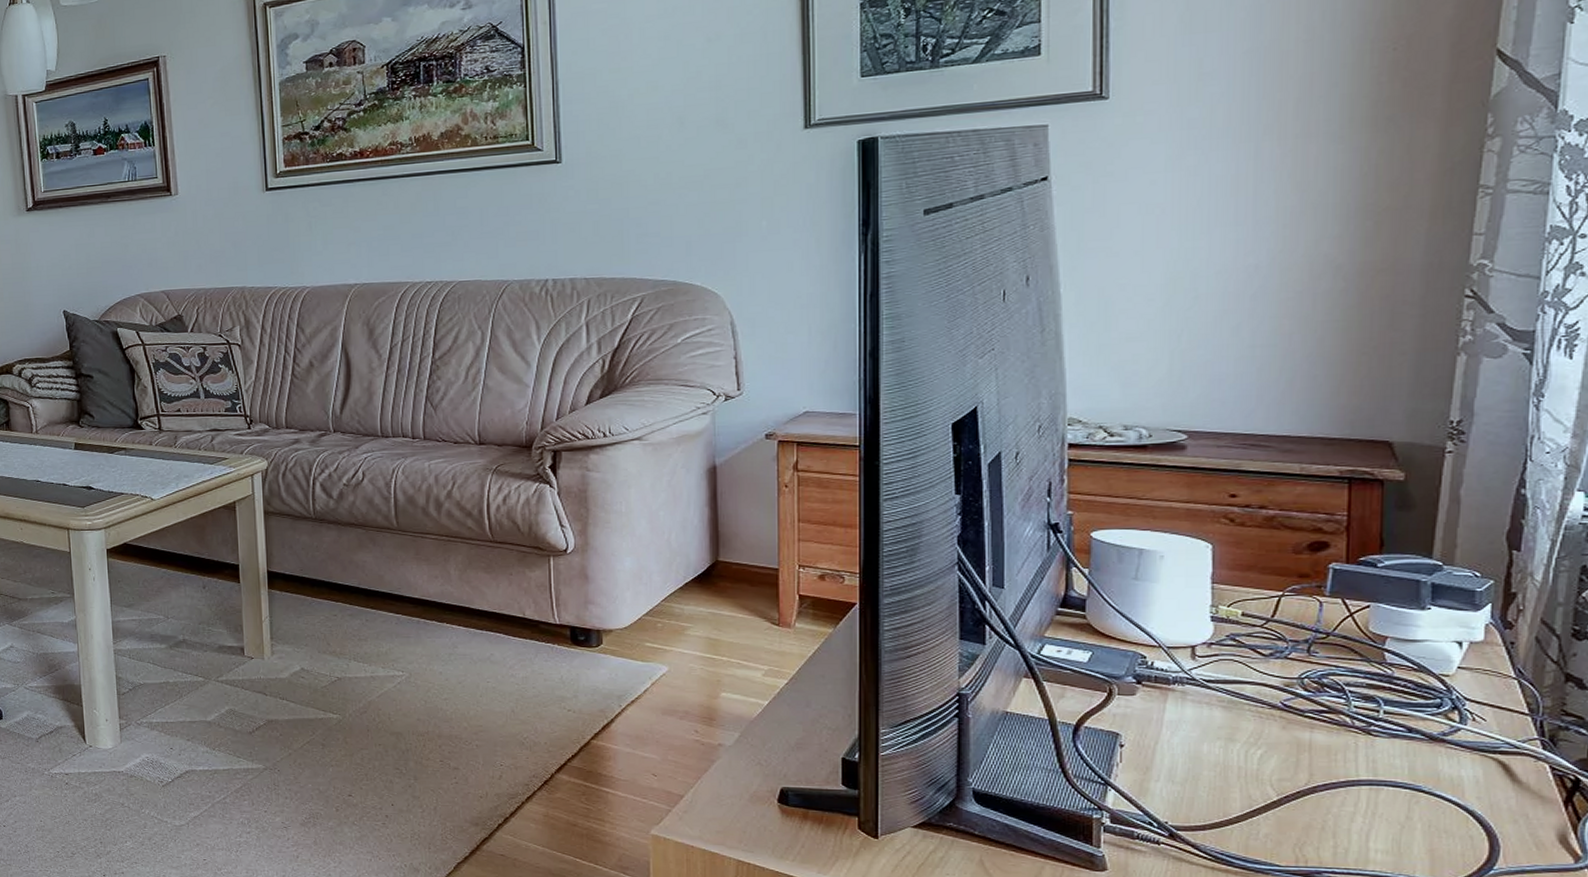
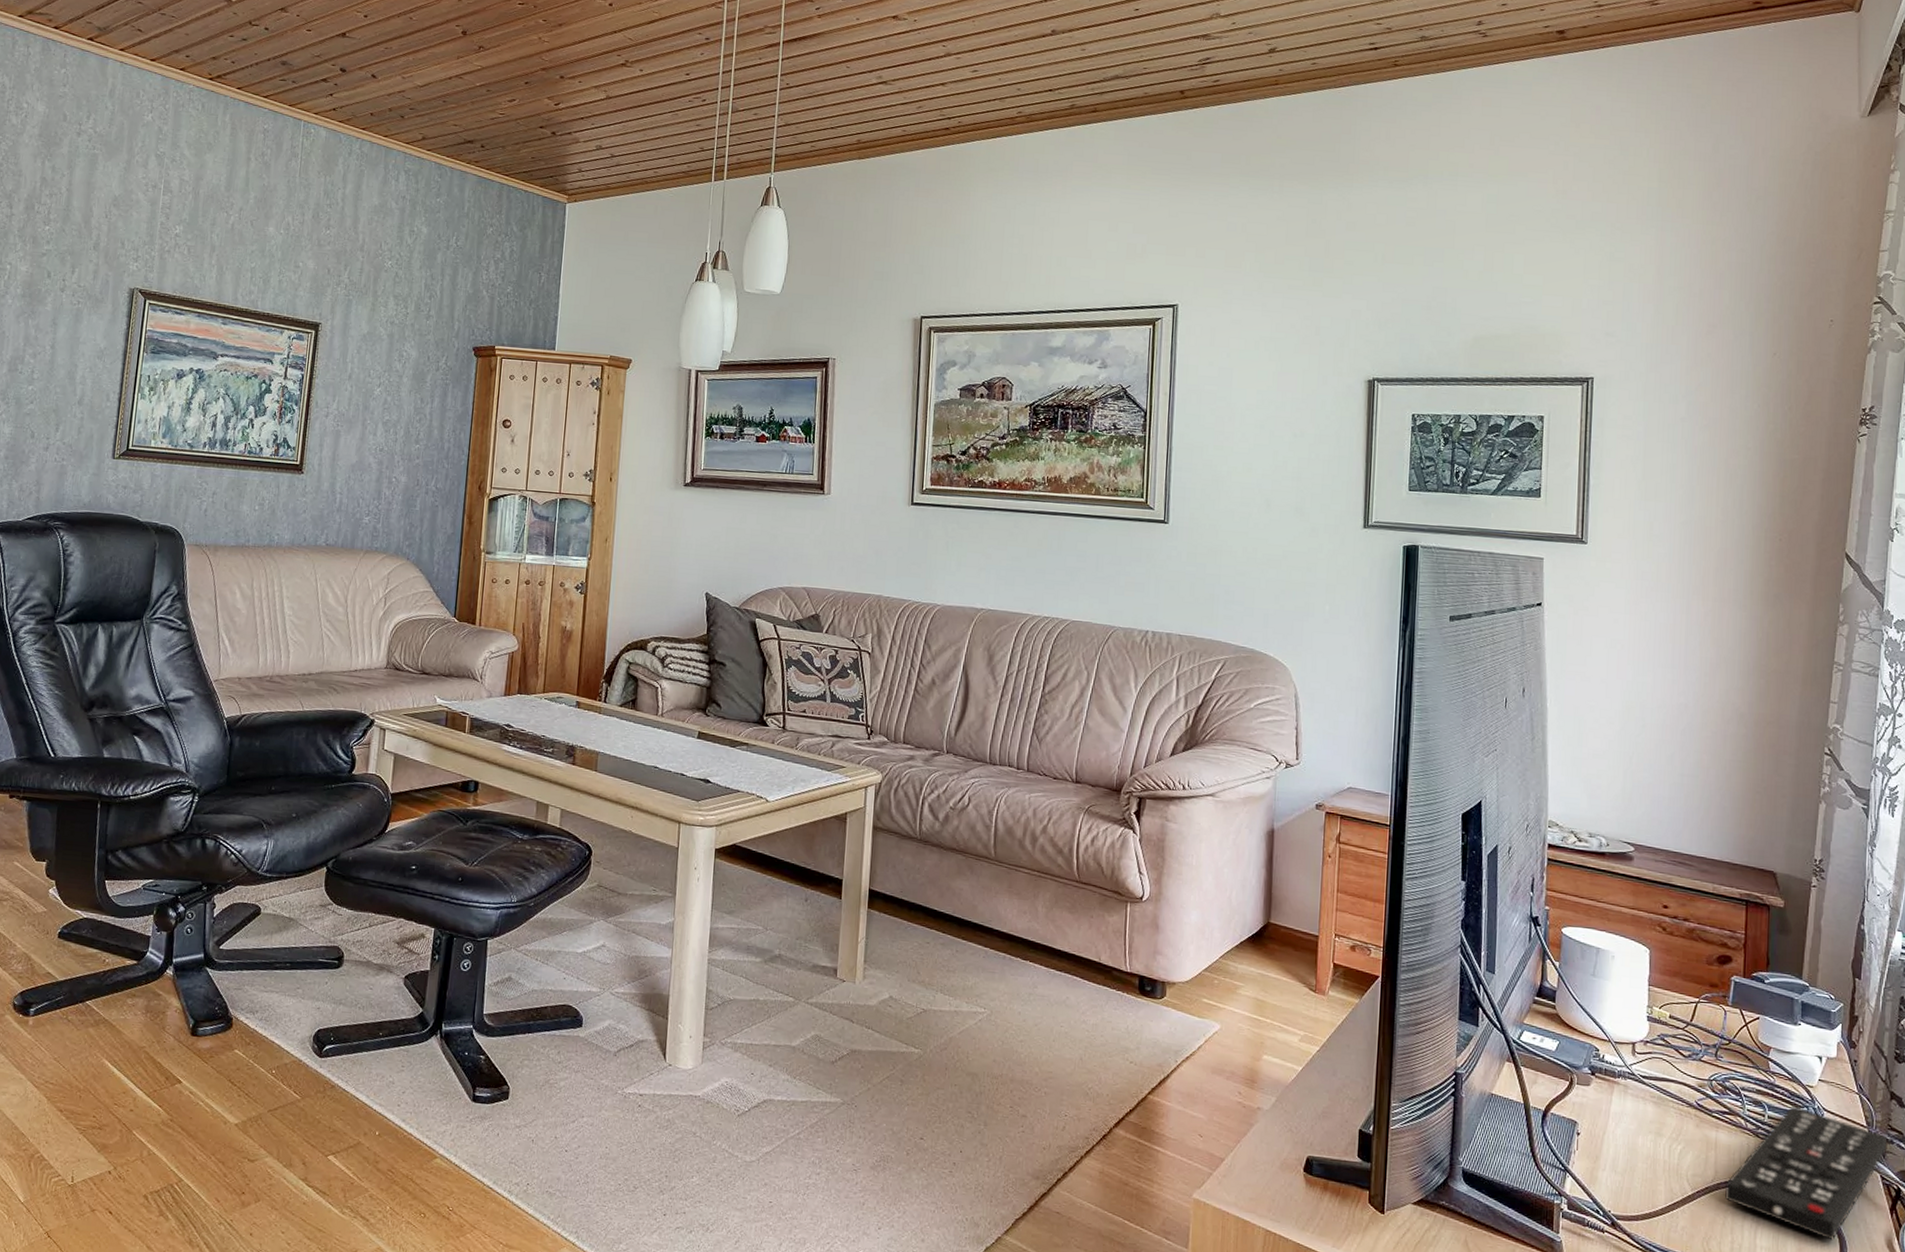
remote control: none [1322,698,1559,839] -> present [1724,1106,1887,1241]

